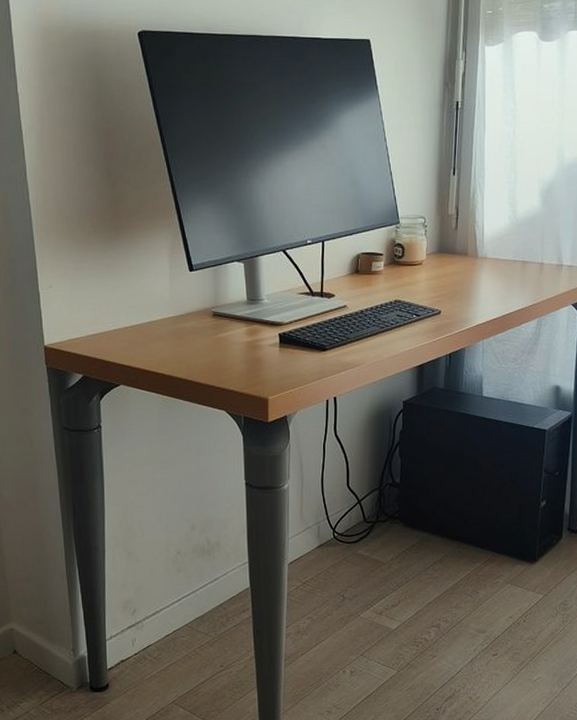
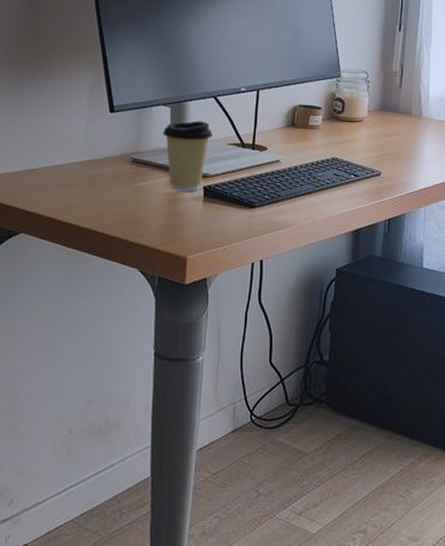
coffee cup: none [238,273,284,339] -> present [163,120,213,191]

